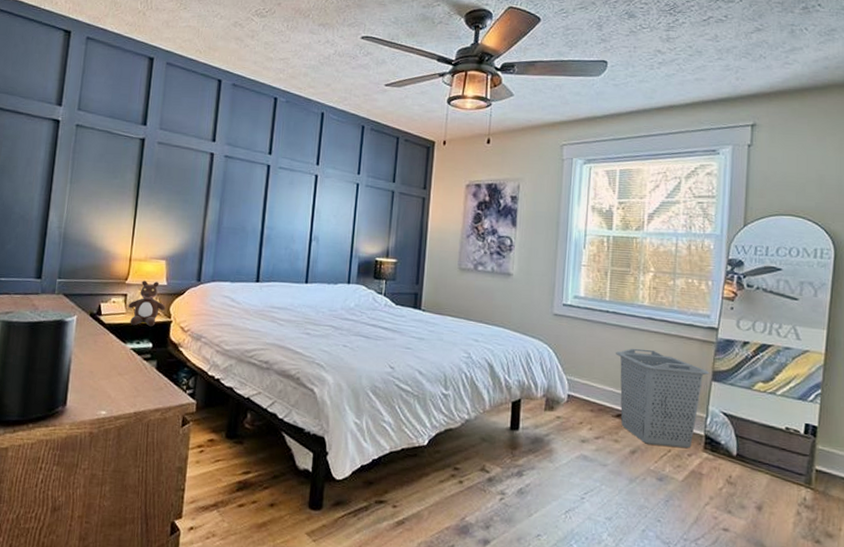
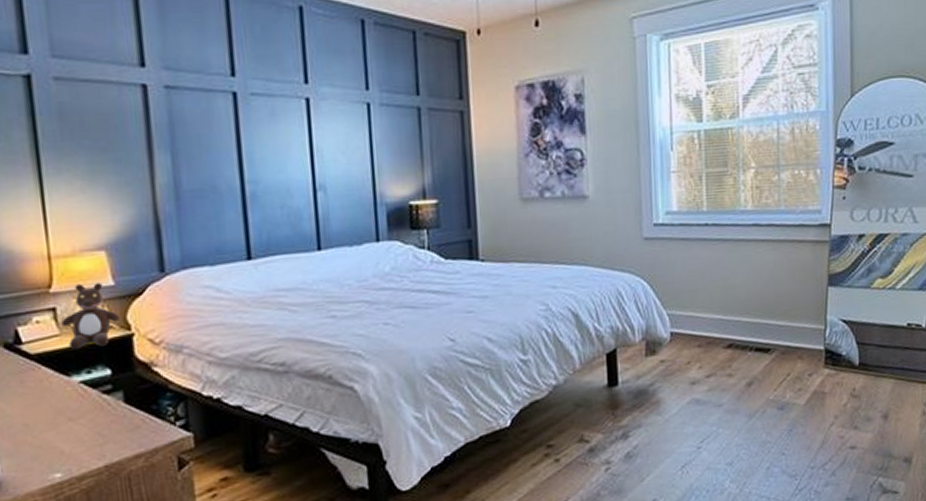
laundry basket: present [616,348,709,449] -> none [720,263,825,372]

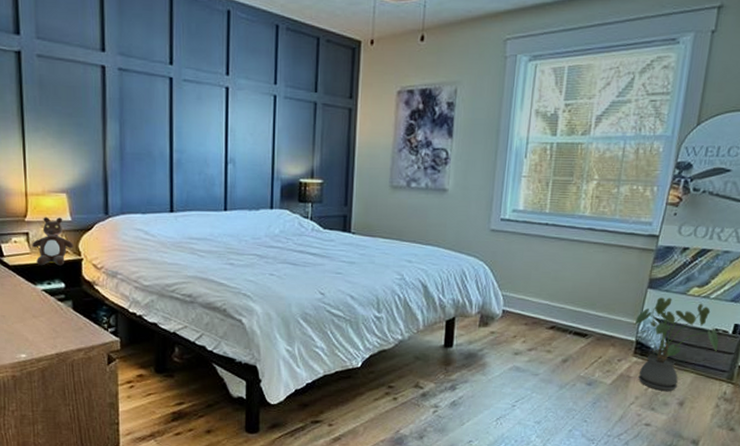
house plant: none [820,294,914,405] -> present [634,297,719,391]

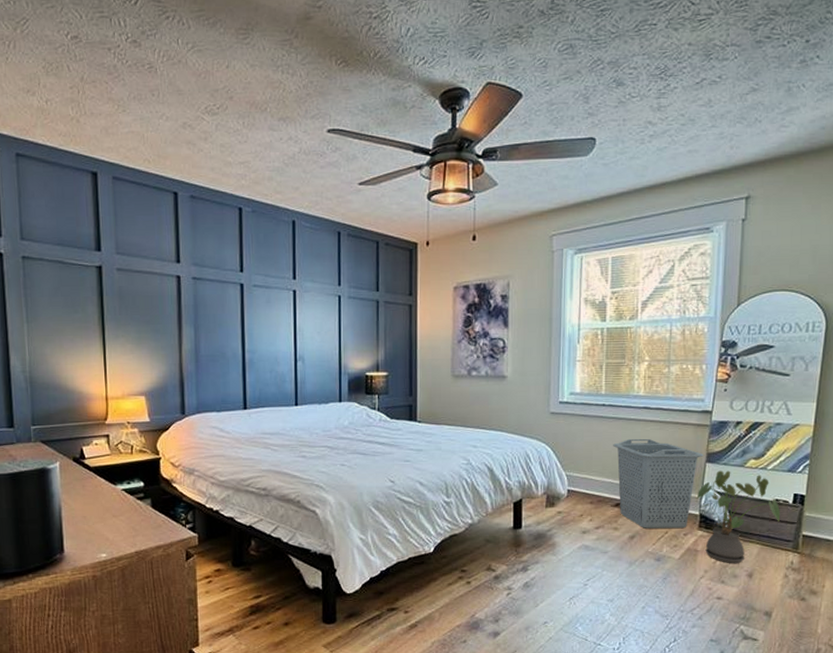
stuffed animal: present [32,217,74,266] -> none [112,419,153,467]
laundry basket: none [553,260,646,355] -> present [613,438,704,529]

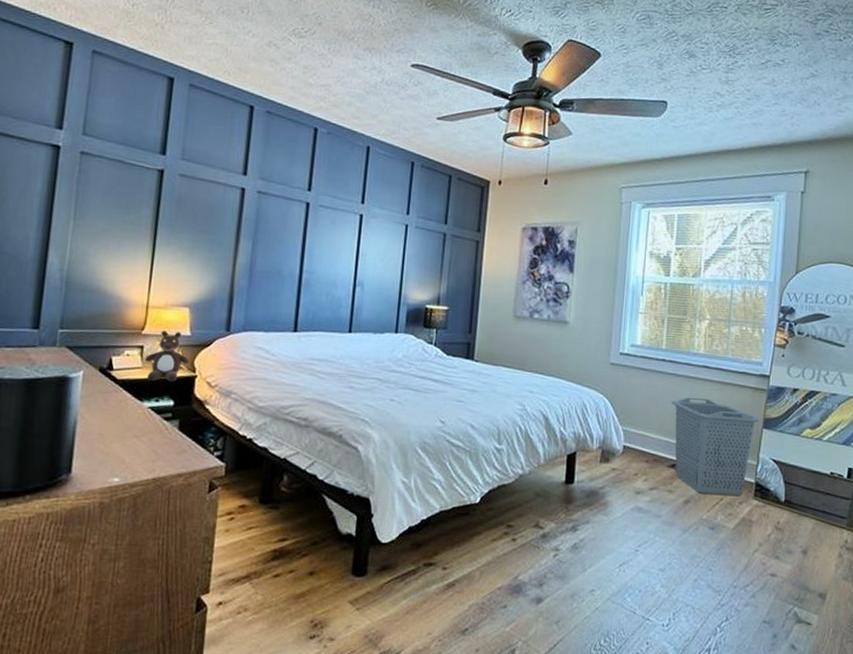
stuffed animal: none [112,419,153,467] -> present [145,331,190,382]
house plant: present [696,470,781,563] -> none [752,438,836,538]

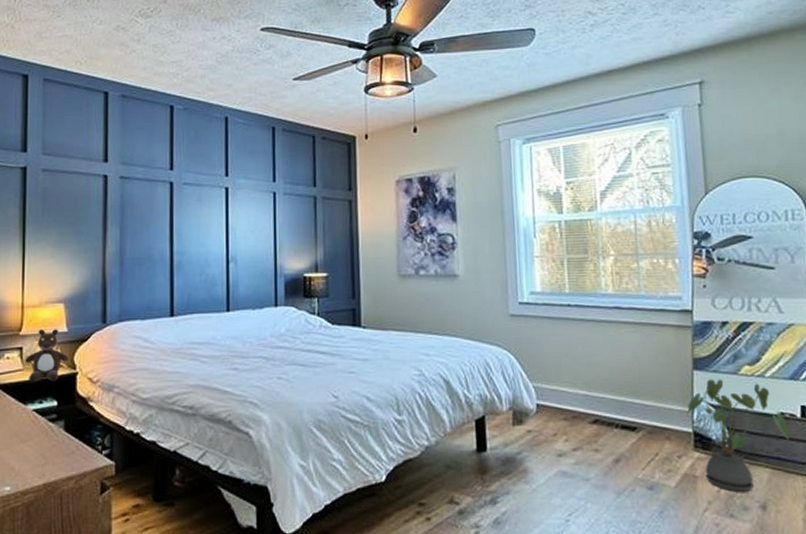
laundry basket: present [671,397,761,497] -> none [584,343,689,450]
house plant: none [752,438,836,538] -> present [687,379,789,492]

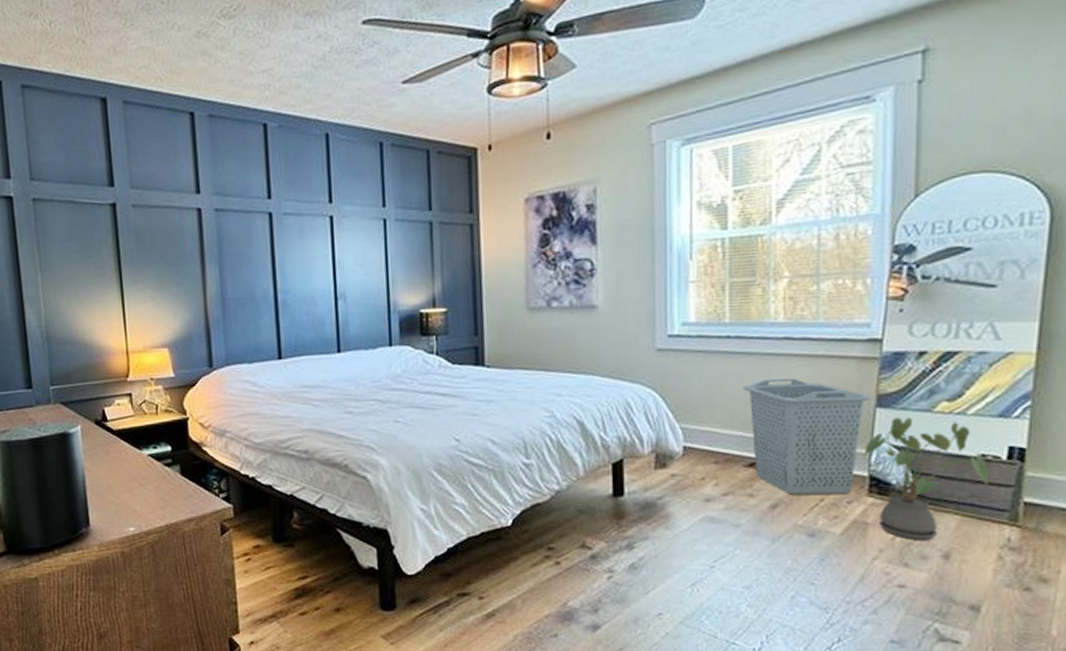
stuffed animal: present [25,329,69,383] -> none [135,374,179,429]
laundry basket: none [584,343,689,450] -> present [743,378,872,495]

